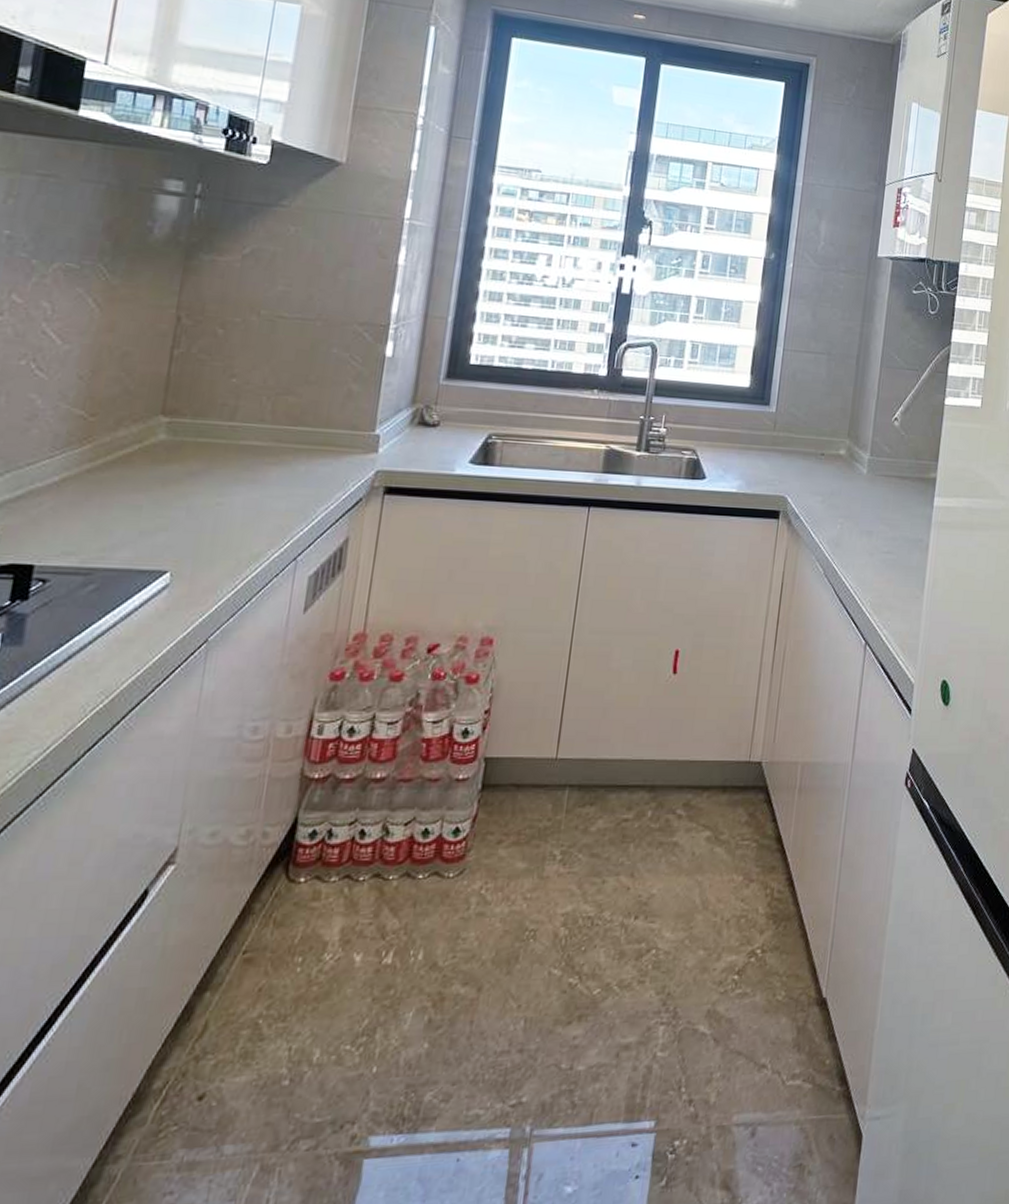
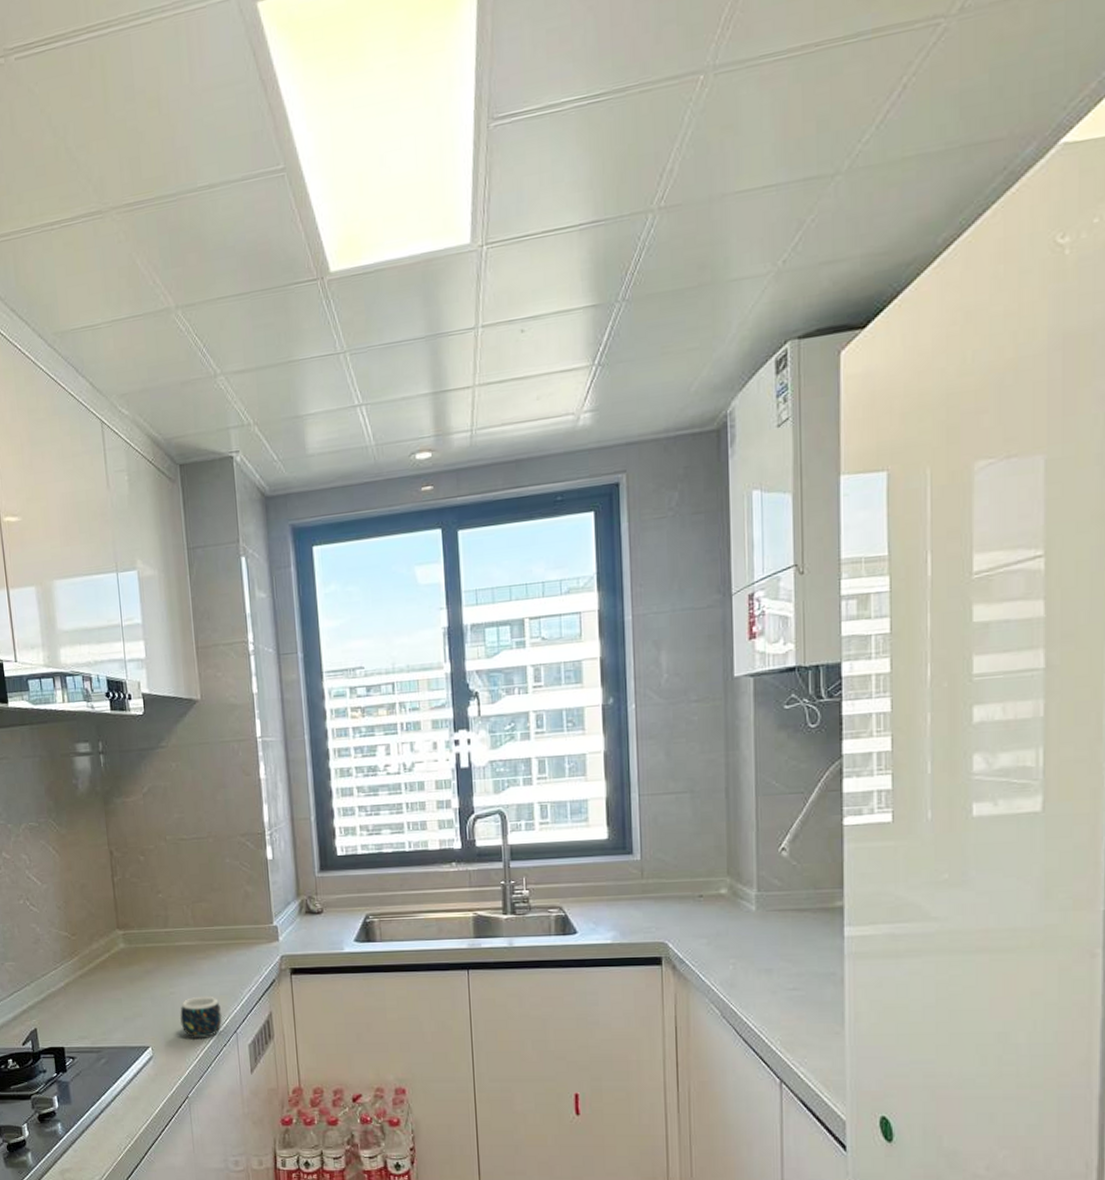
mug: none [221,511,283,564] -> present [180,997,223,1038]

